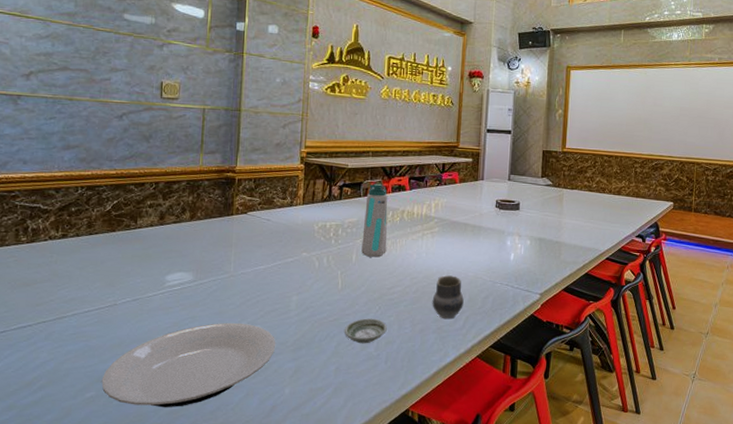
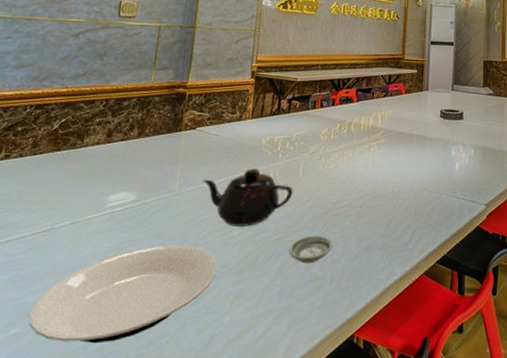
teapot: none [256,253,347,308] -> present [202,169,293,226]
water bottle: present [361,183,388,257] -> none [308,96,335,171]
cup: present [432,275,464,320] -> none [378,188,410,234]

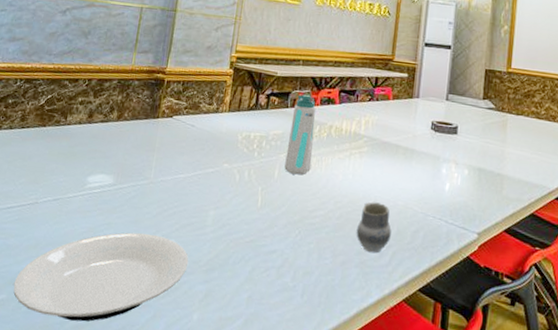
teapot: present [202,169,293,226] -> none [177,164,268,225]
saucer: present [288,235,333,264] -> none [259,242,306,272]
water bottle: none [308,96,335,171] -> present [284,94,316,175]
cup: none [378,188,410,234] -> present [356,202,392,254]

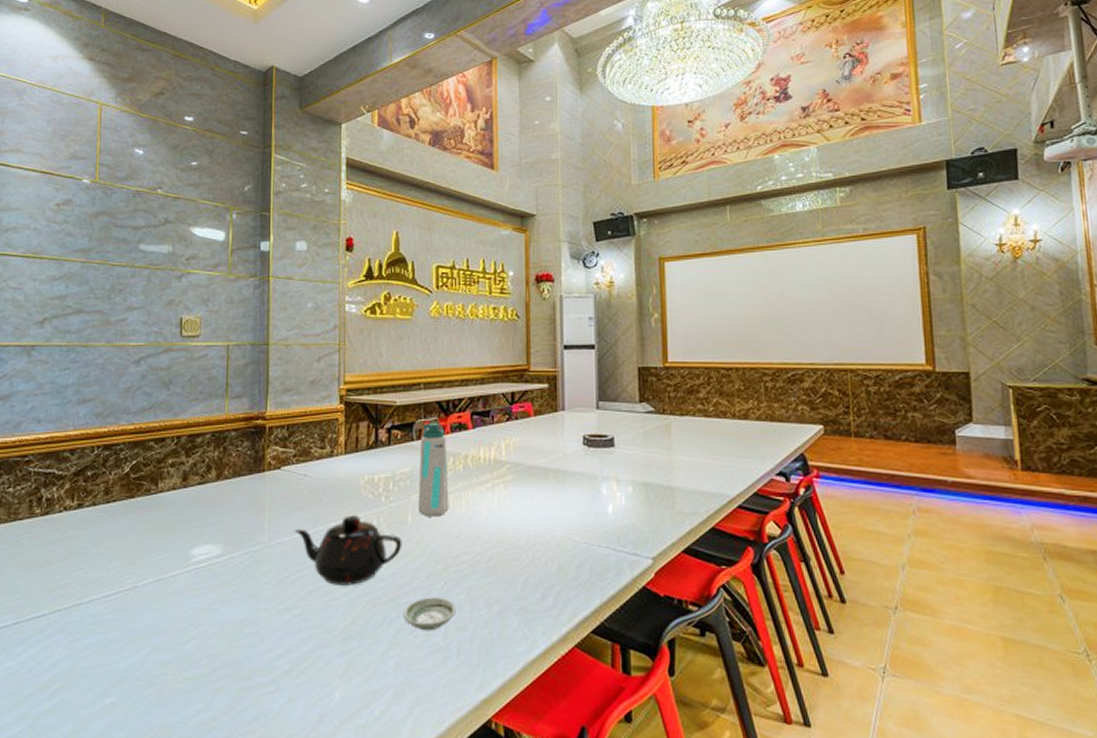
plate: present [13,232,189,322] -> none [122,606,321,717]
teapot: none [177,164,268,225] -> present [294,515,402,585]
saucer: none [259,242,306,272] -> present [402,597,456,631]
cup: present [356,202,392,254] -> none [511,537,552,596]

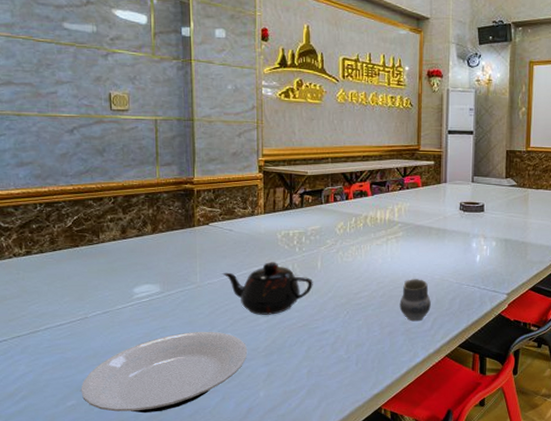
plate: none [122,606,321,717] -> present [81,331,248,413]
saucer: present [402,597,456,631] -> none [313,323,356,347]
water bottle: present [418,422,449,517] -> none [326,190,351,264]
cup: none [511,537,552,596] -> present [399,279,431,322]

